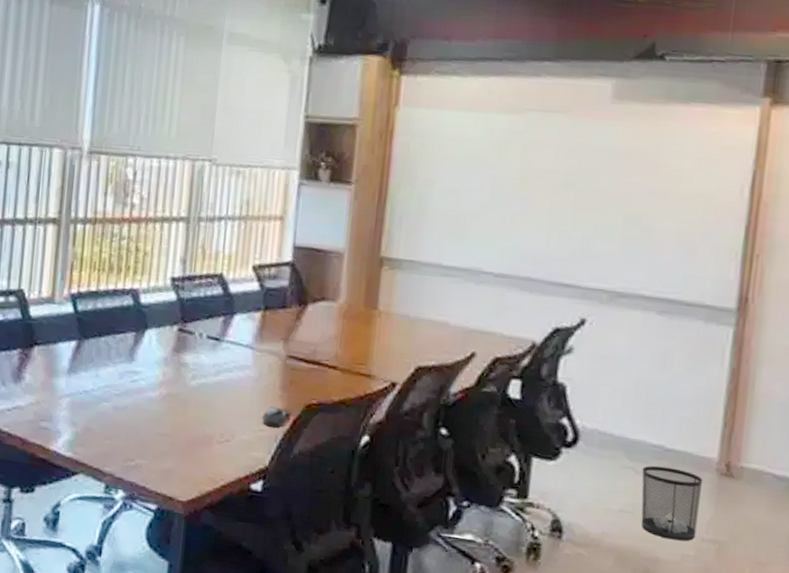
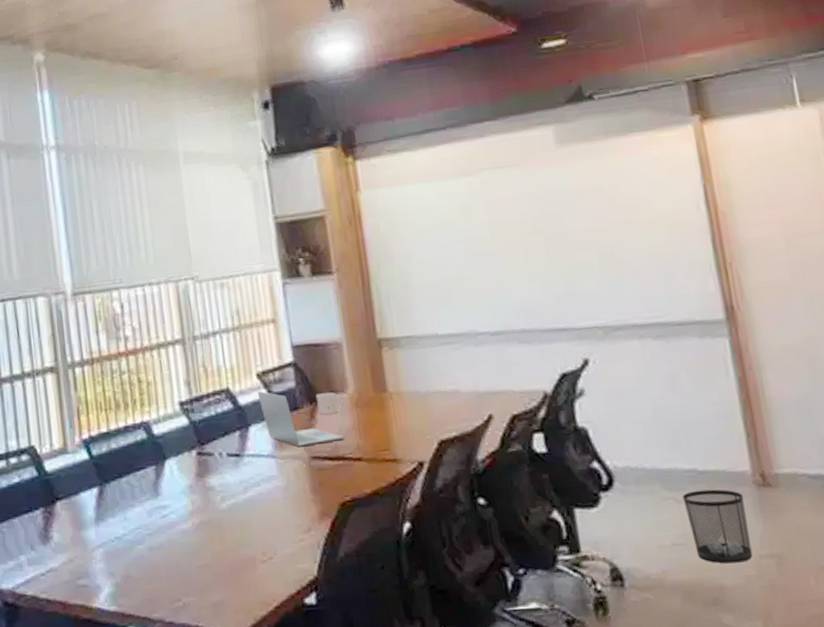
laptop: none [249,282,325,346] -> present [257,390,345,447]
computer mouse: present [262,406,292,428] -> none [300,512,329,534]
mug: none [305,297,333,320] -> present [315,392,344,416]

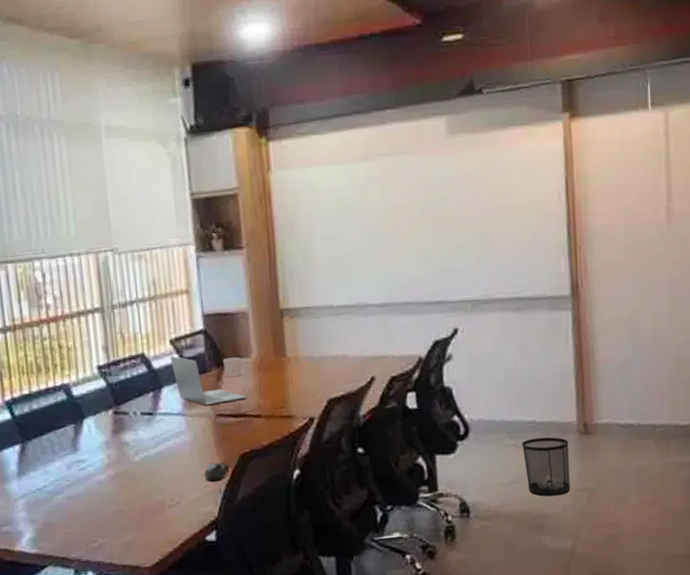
computer mouse: none [300,512,329,534] -> present [204,462,230,482]

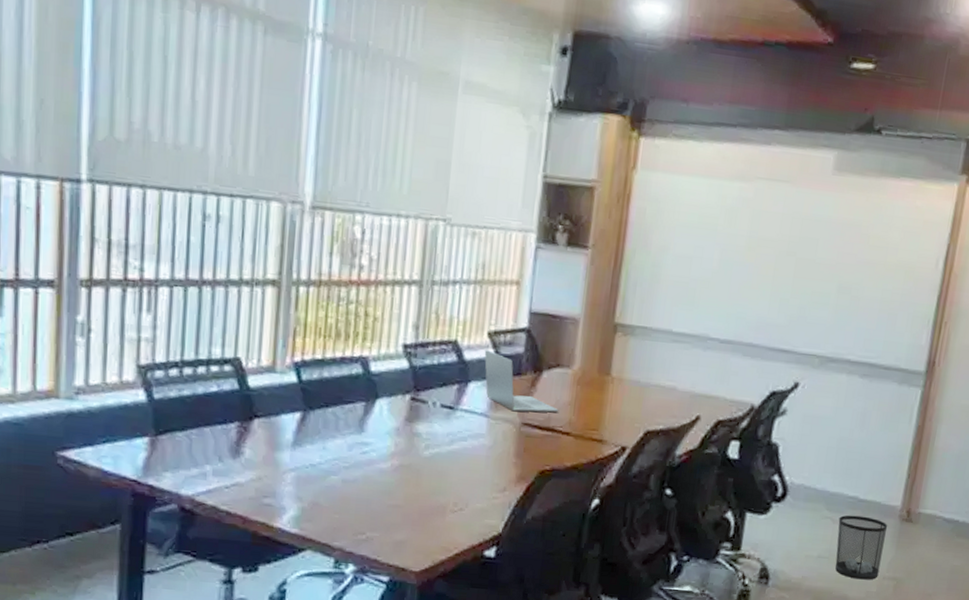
computer mouse: present [204,462,230,482] -> none [496,474,525,495]
mug: present [222,357,248,378] -> none [540,364,567,387]

